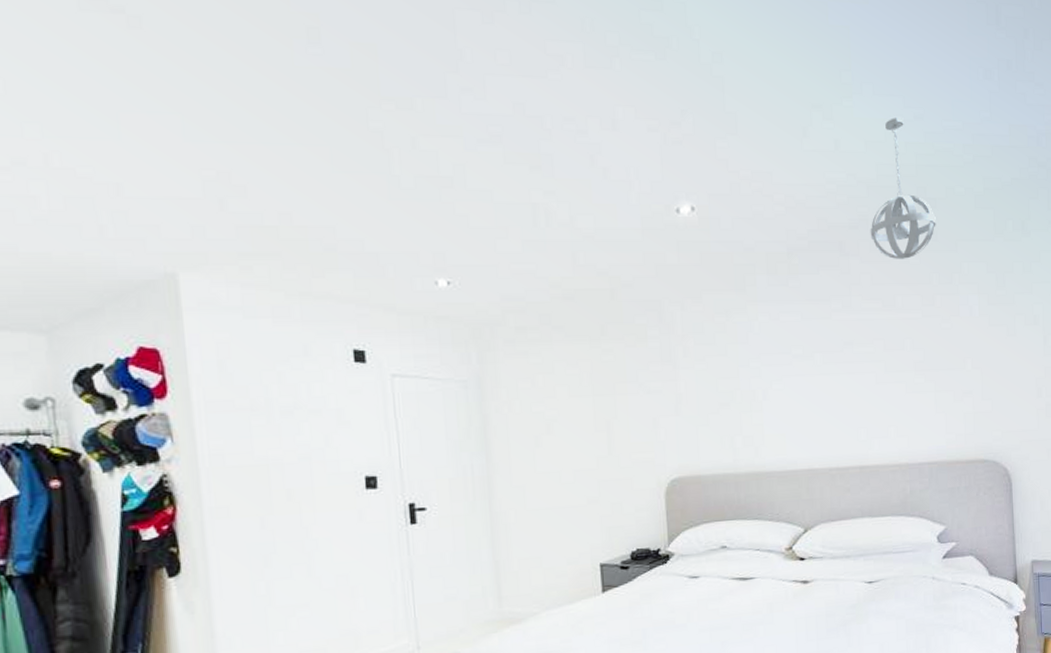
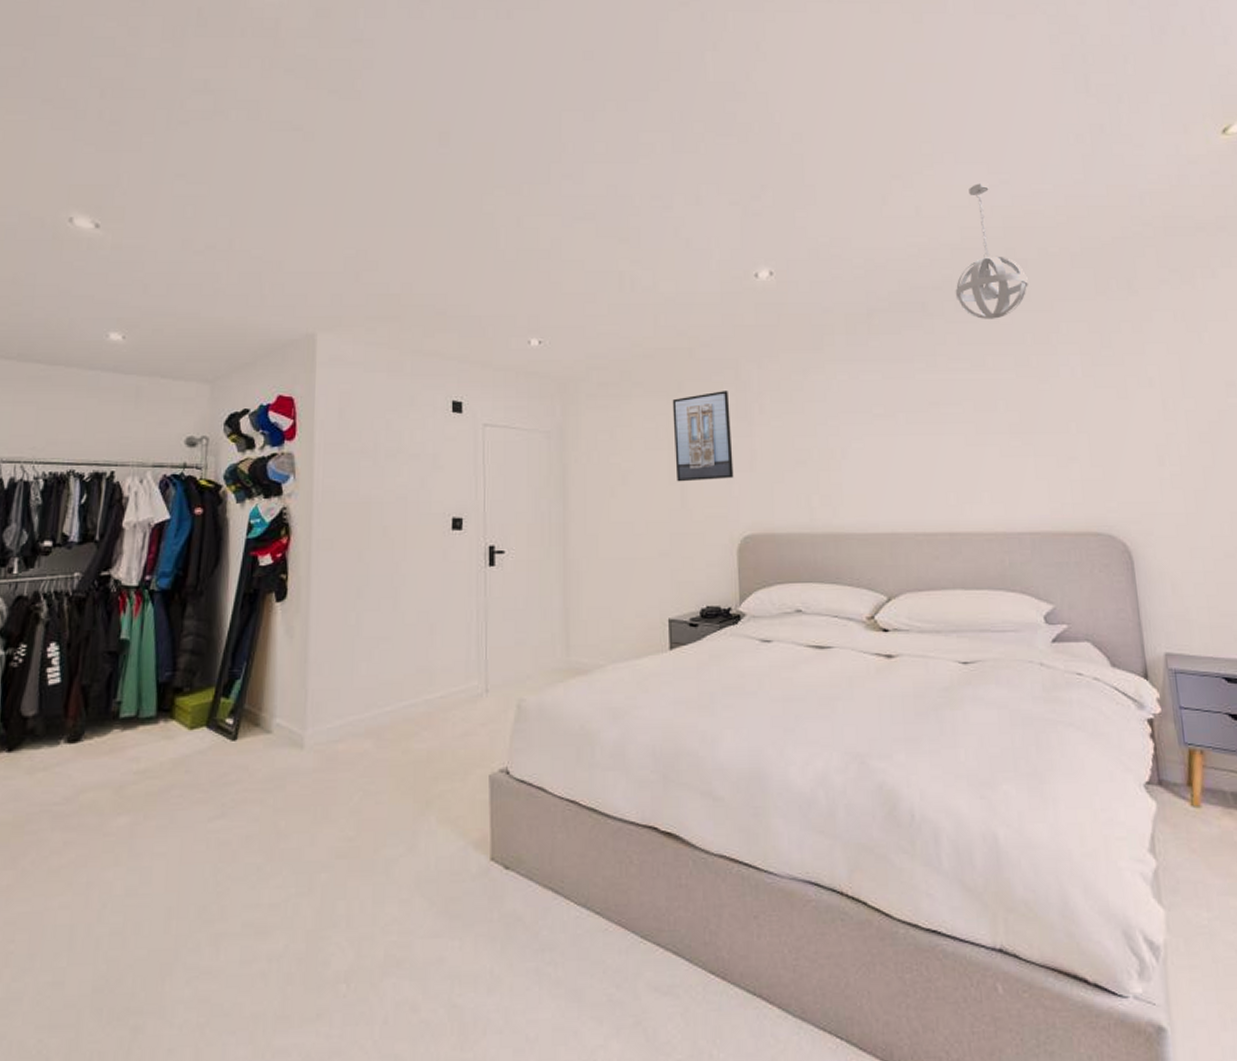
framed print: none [595,334,660,429] -> present [672,391,734,482]

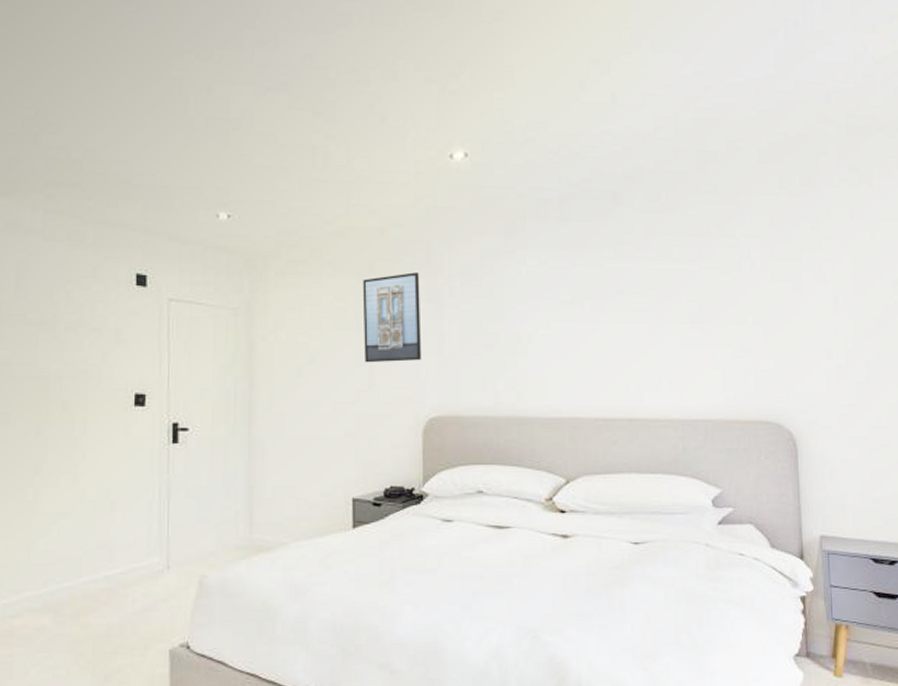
pendant light: present [955,182,1028,319] -> none [645,72,716,210]

